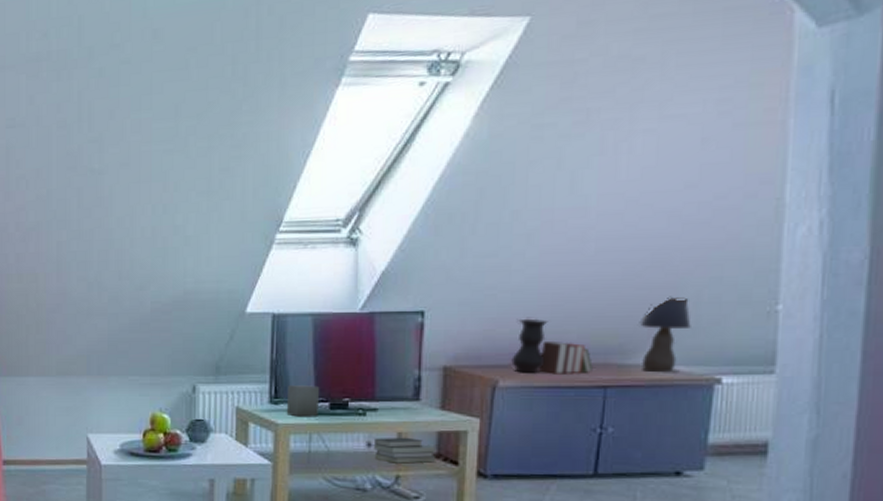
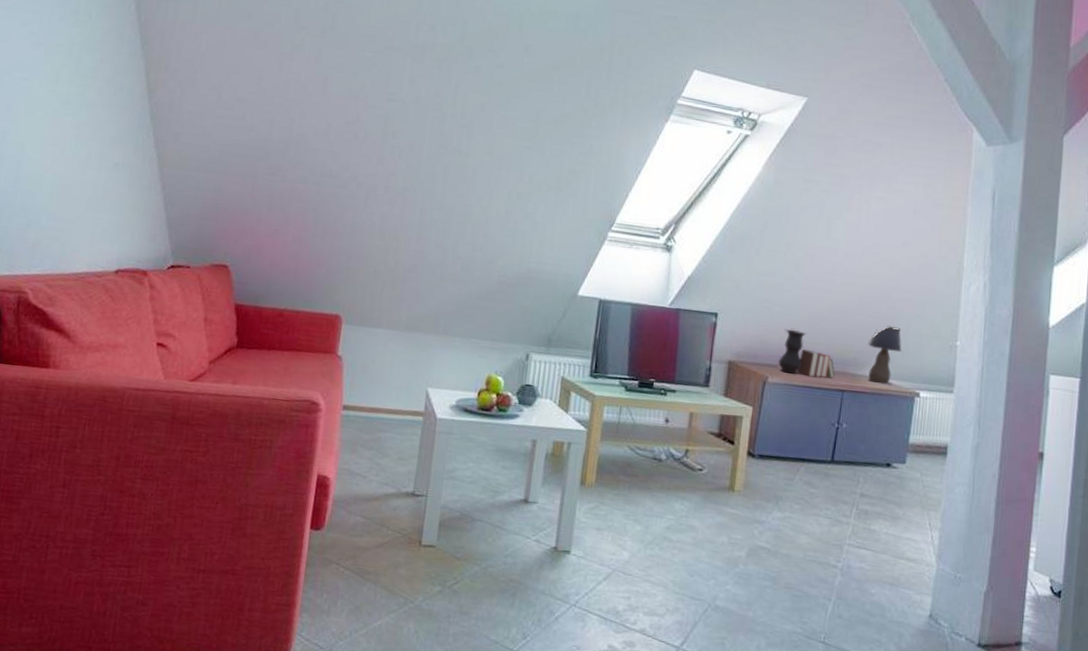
speaker: present [286,385,320,417] -> none [603,363,632,393]
books: present [373,437,437,464] -> none [670,415,718,441]

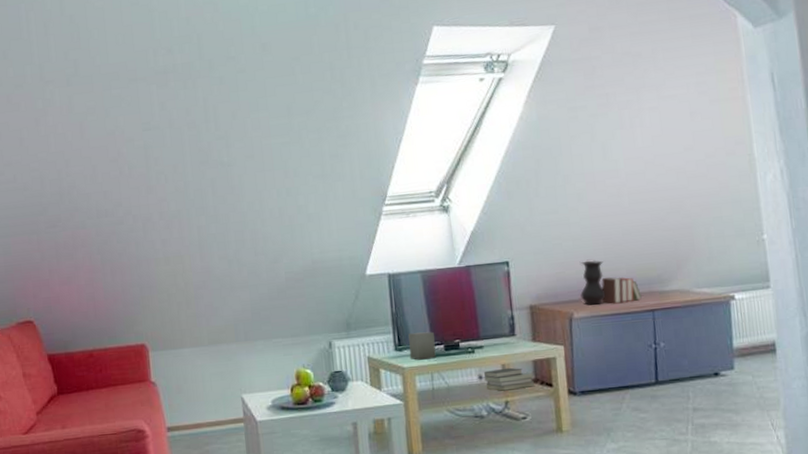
speaker: none [603,363,632,393] -> present [408,331,436,360]
books: none [670,415,718,441] -> present [484,367,535,391]
table lamp: present [868,325,902,385] -> none [670,234,707,296]

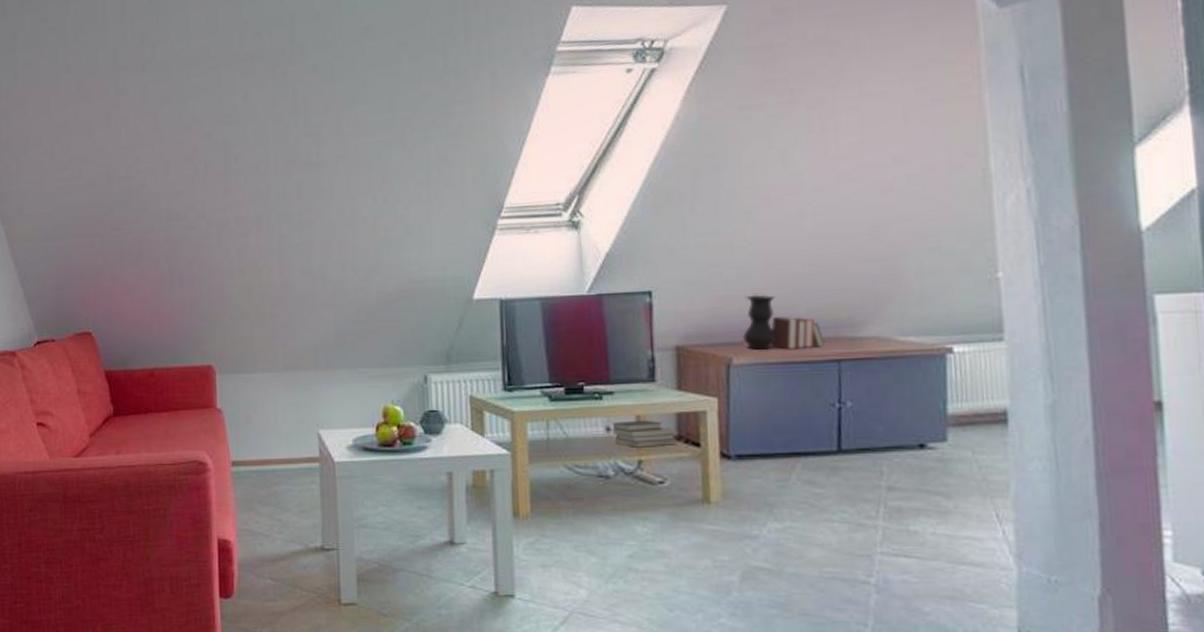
speaker: present [408,331,436,360] -> none [520,370,554,404]

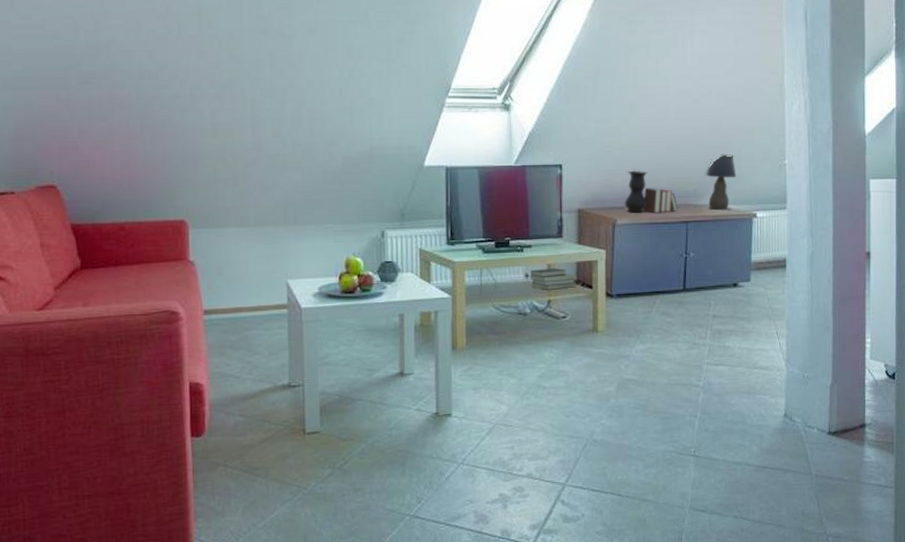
table lamp: none [866,267,916,345] -> present [706,153,737,211]

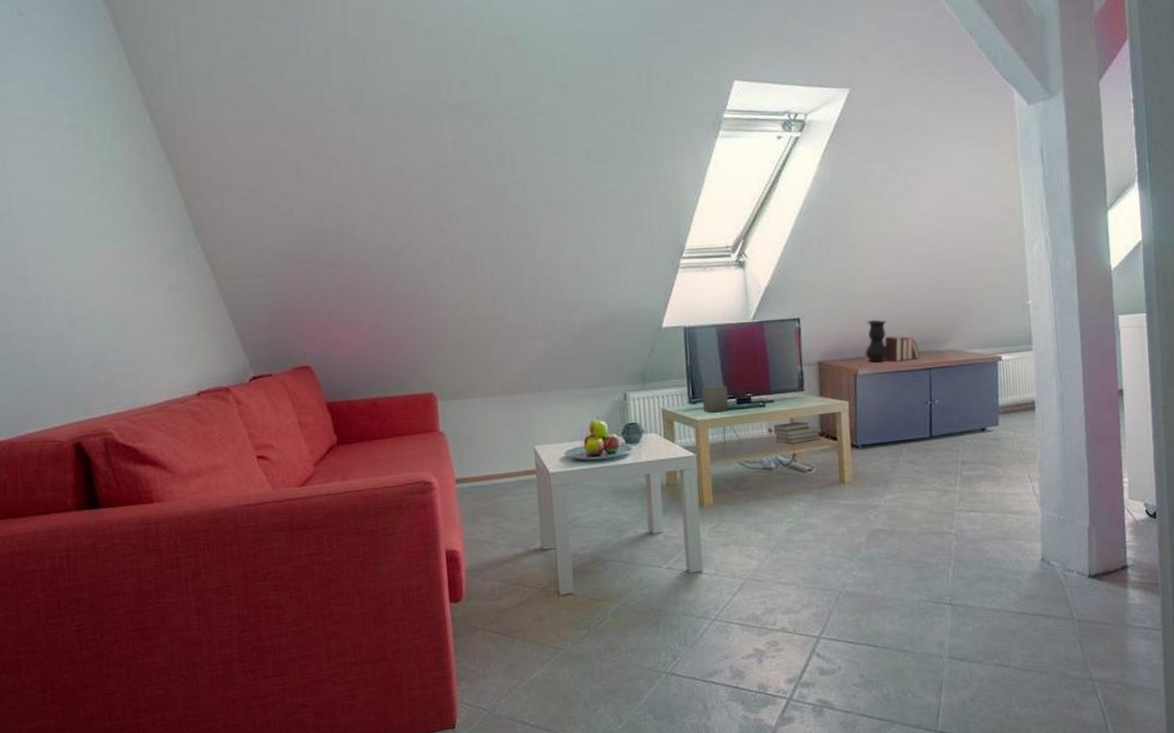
speaker: none [460,228,487,255] -> present [702,385,729,413]
table lamp: present [706,153,737,211] -> none [947,298,979,356]

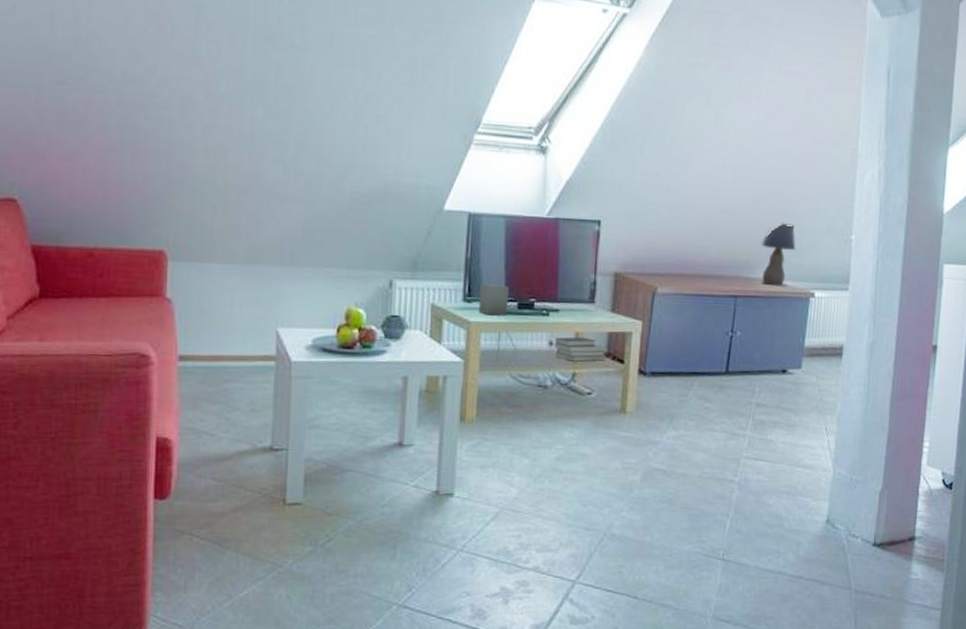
vase: present [865,320,888,363] -> none [668,234,696,283]
books: present [885,336,920,362] -> none [689,255,728,285]
table lamp: none [947,298,979,356] -> present [762,222,796,287]

